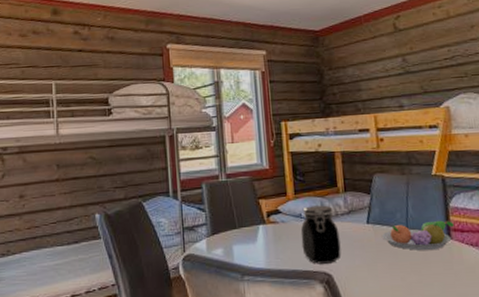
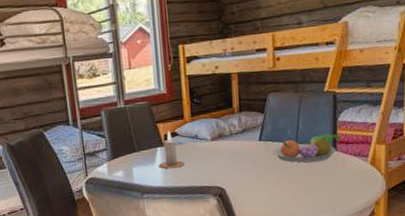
candle: none [260,208,288,249] -> present [158,131,185,169]
jar: present [300,205,341,264] -> none [196,126,234,180]

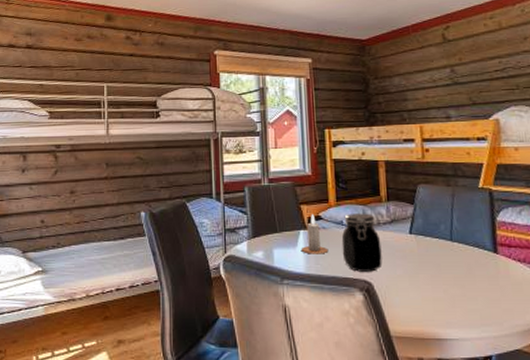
jar: none [196,126,234,180] -> present [341,213,382,272]
fruit bowl: present [272,134,340,163] -> none [424,234,501,265]

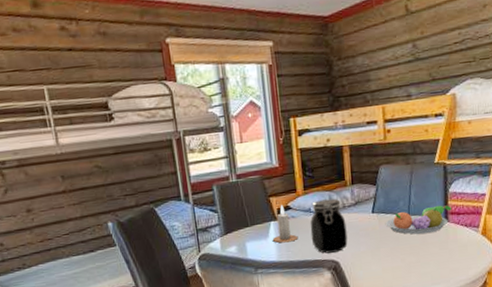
fruit bowl: none [424,234,501,265] -> present [385,205,451,235]

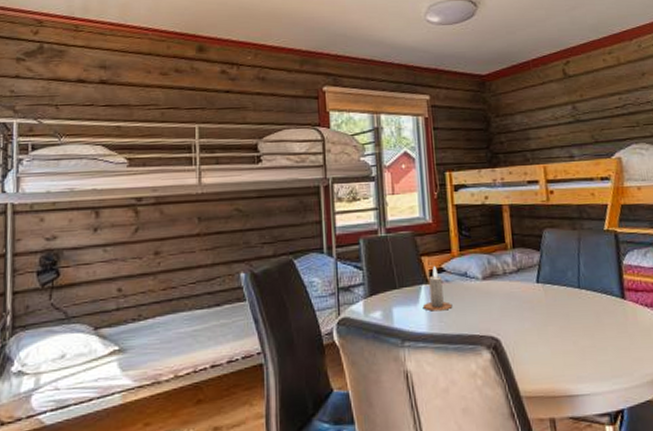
jar: present [310,198,348,254] -> none [466,263,510,328]
fruit bowl: present [385,205,451,235] -> none [552,279,628,313]

